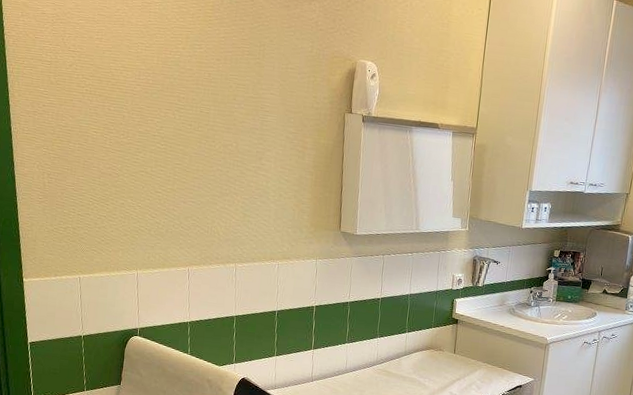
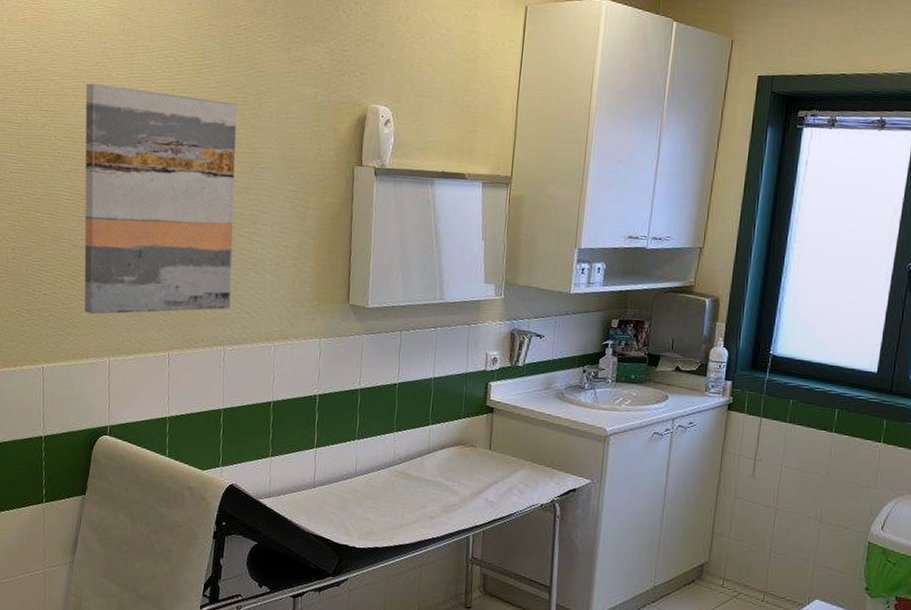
wall art: none [108,28,244,234] -> present [84,83,238,315]

